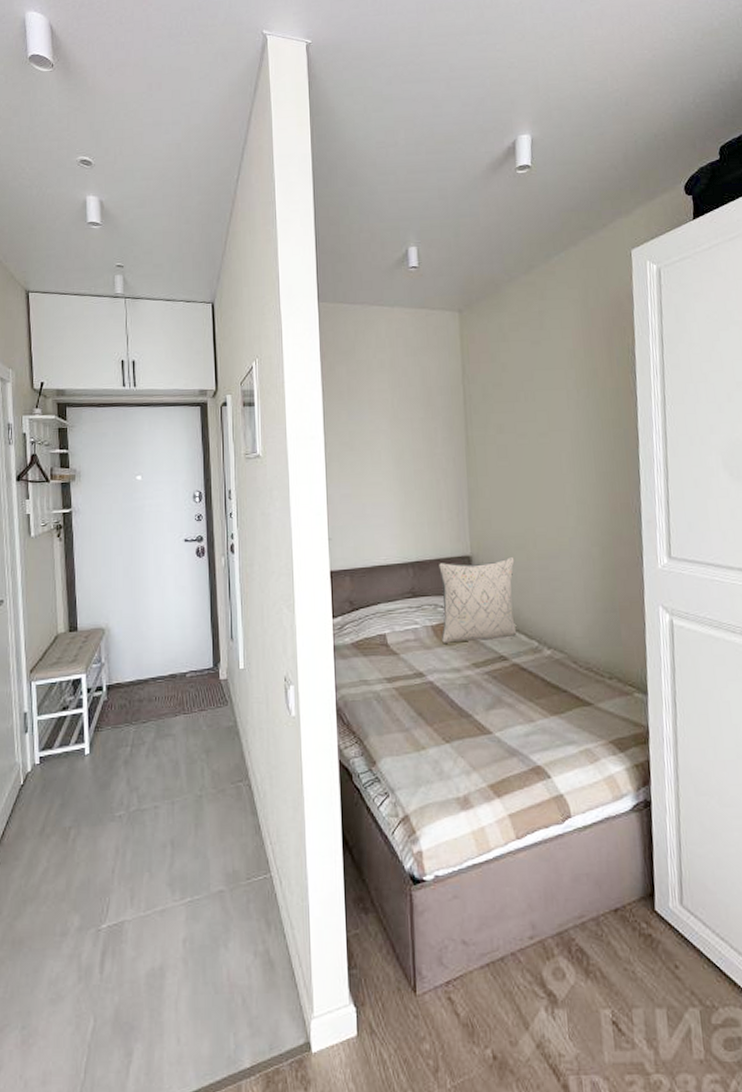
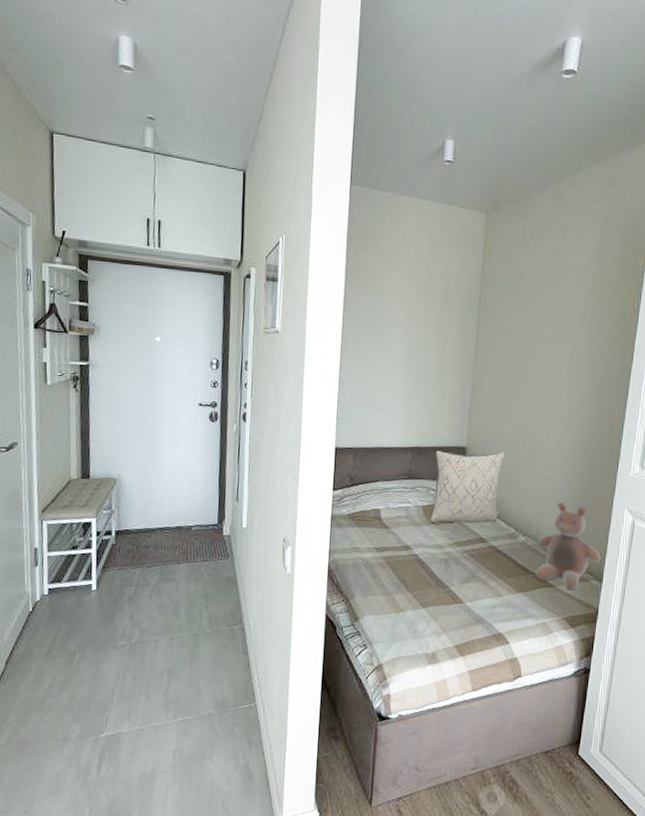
stuffed bear: none [566,605,642,707] -> present [536,501,601,590]

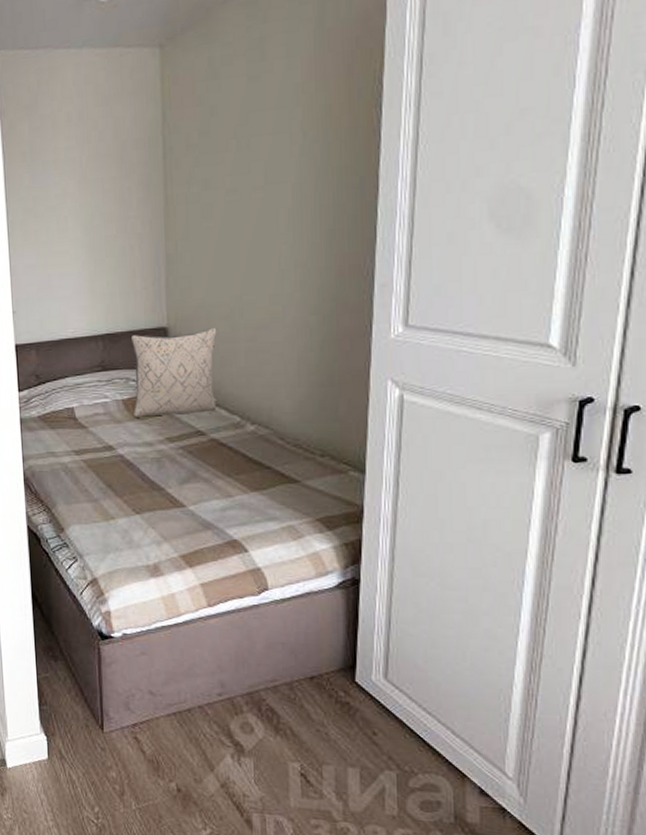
stuffed bear: present [536,501,601,590] -> none [272,379,360,485]

